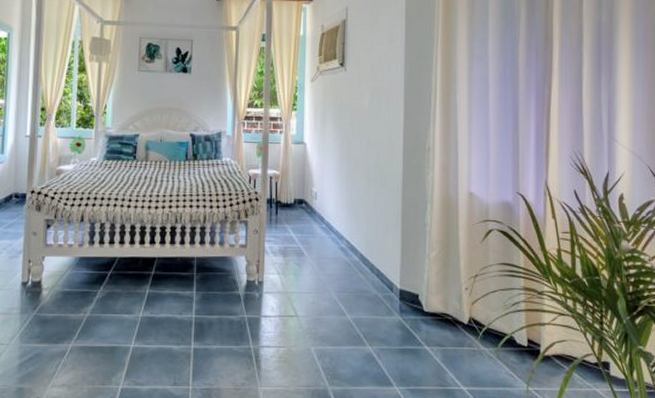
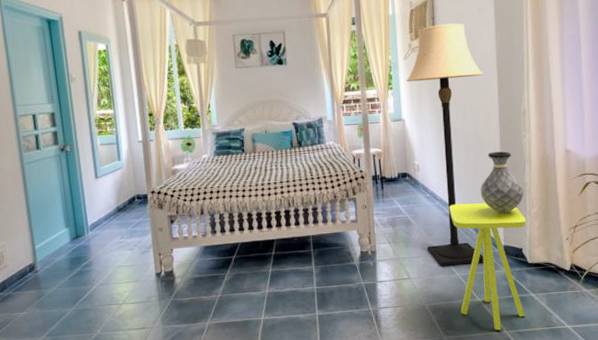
lamp: none [311,50,390,307] -> present [406,23,484,267]
side table: none [344,238,425,386] -> present [449,203,527,331]
vase: none [379,187,424,253] -> present [480,151,524,213]

